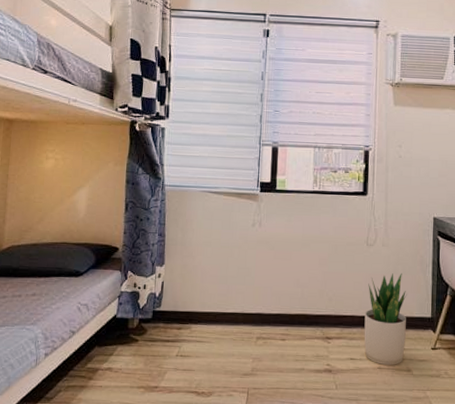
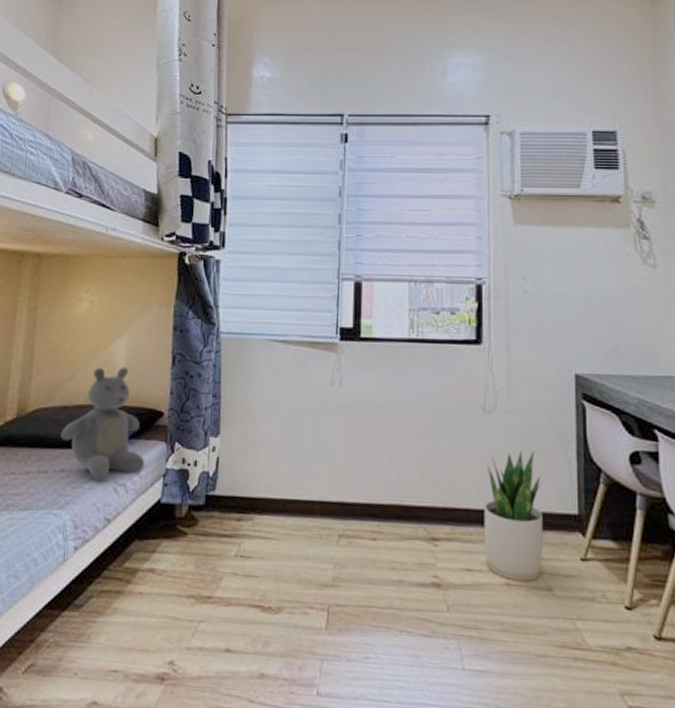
teddy bear: none [32,212,103,302] -> present [61,366,145,480]

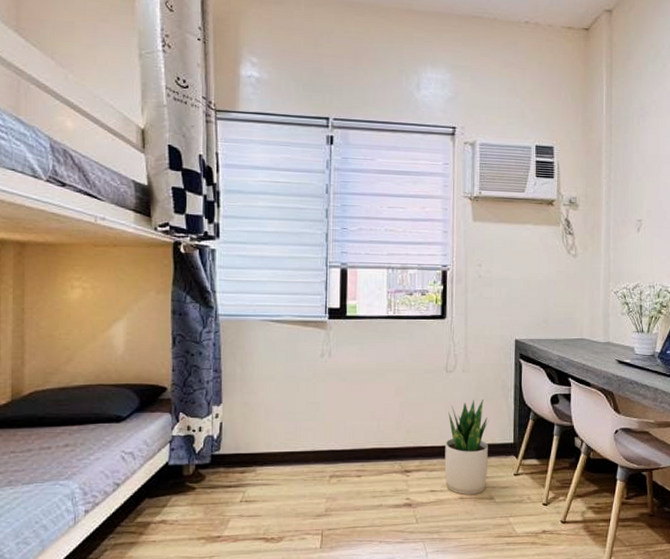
teddy bear: present [61,366,145,480] -> none [62,348,151,451]

